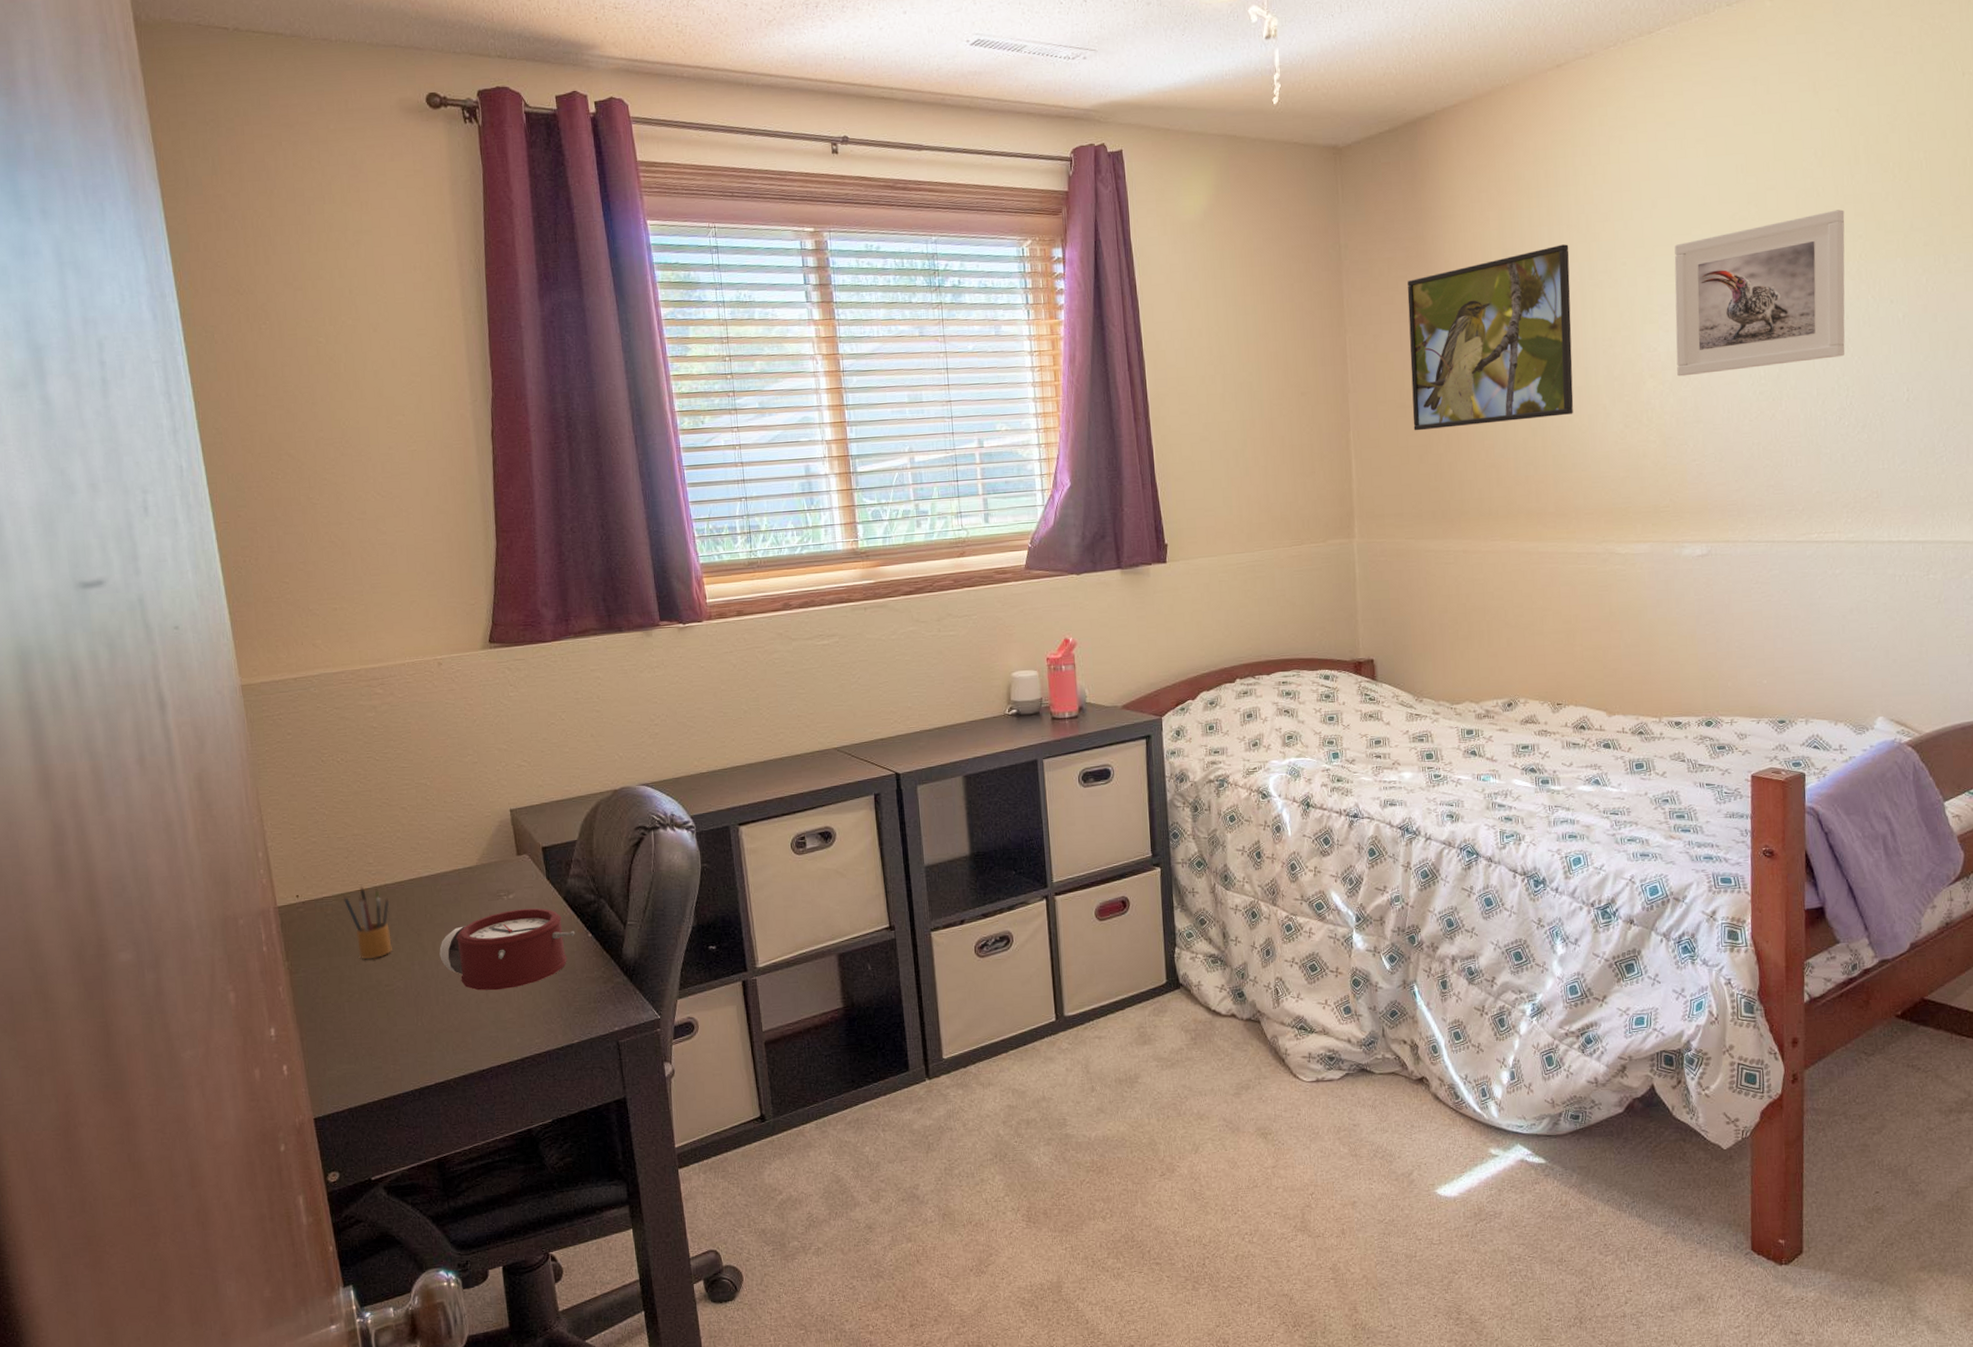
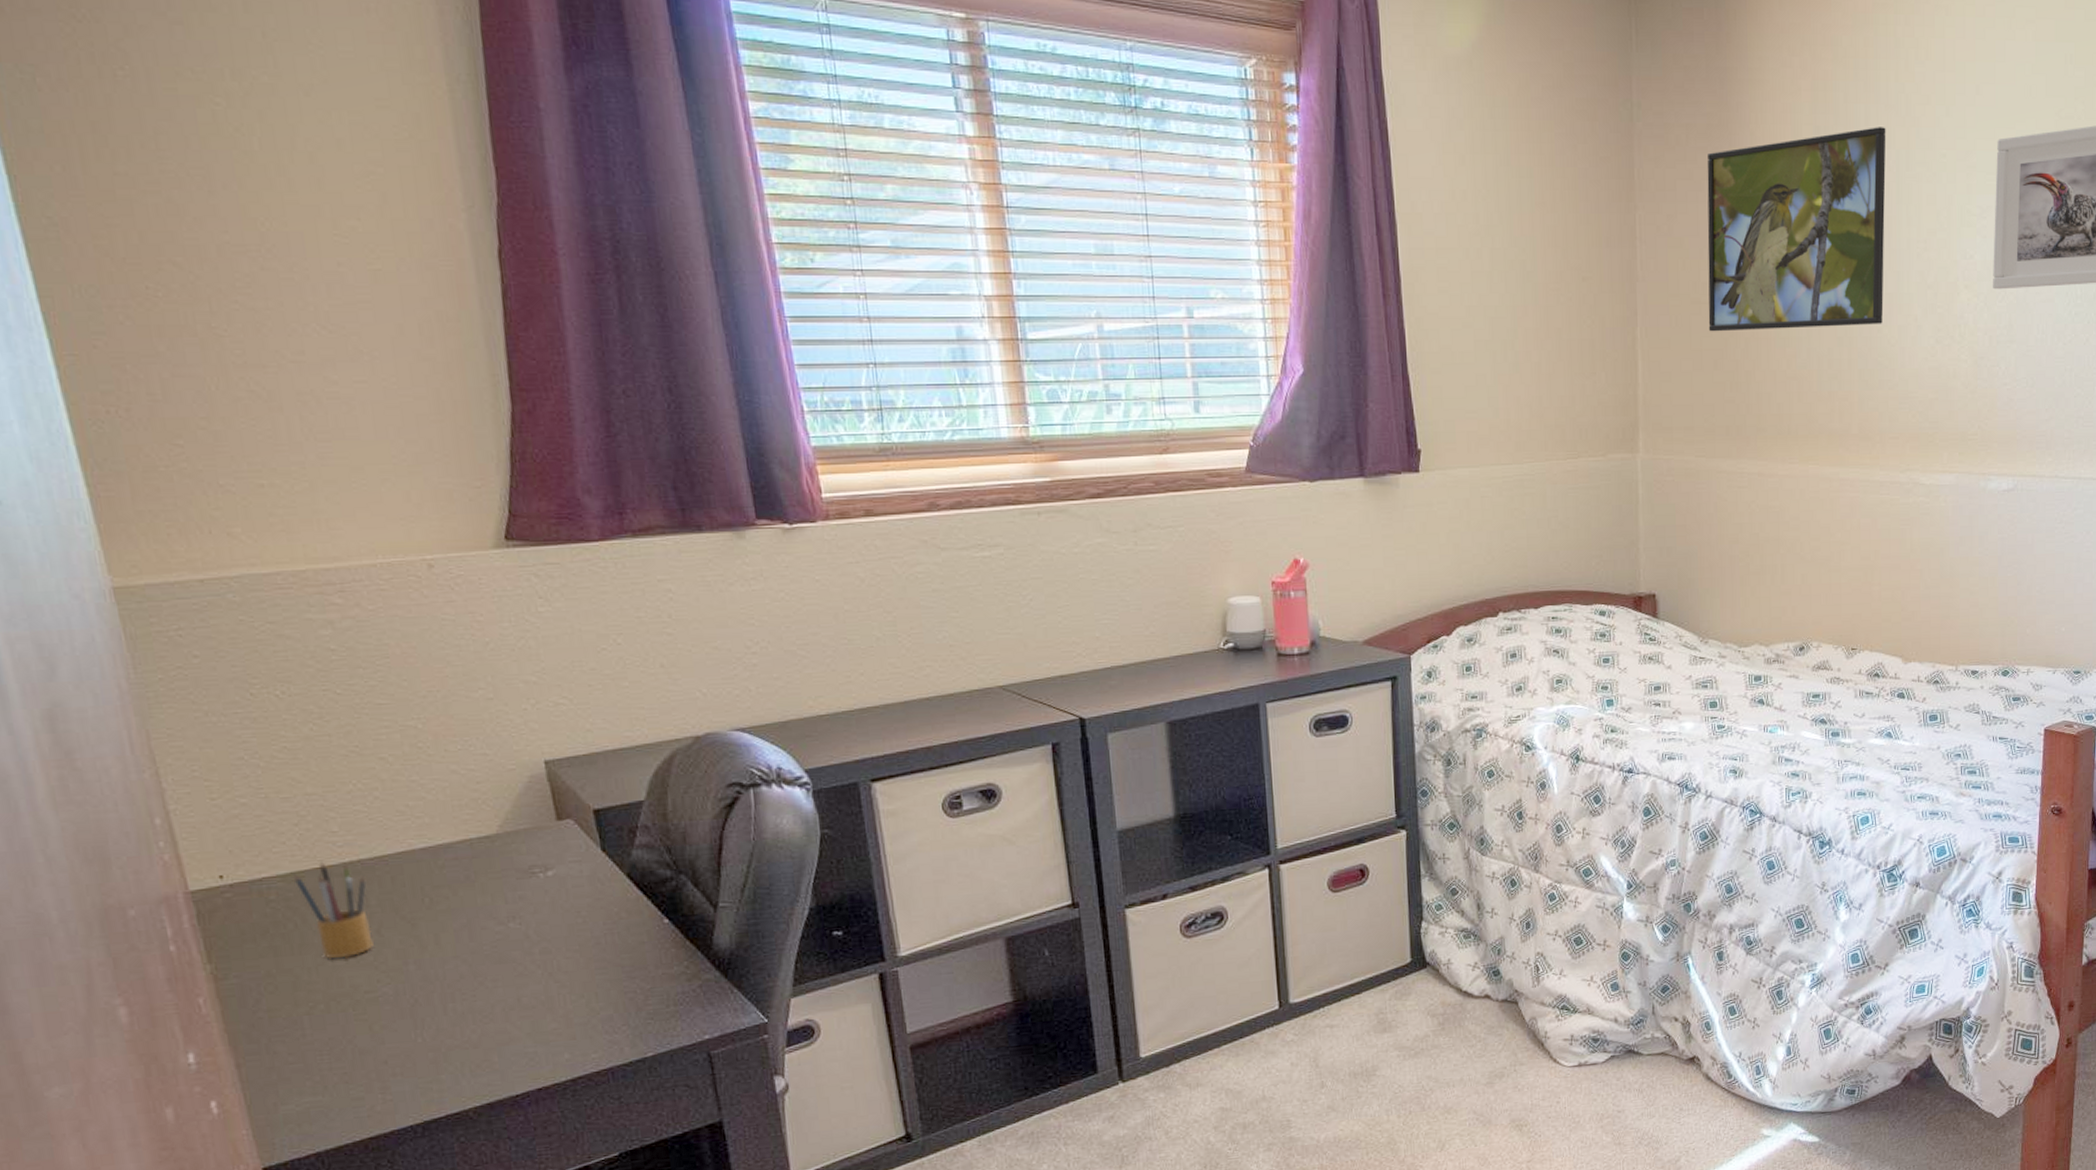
alarm clock: present [439,908,576,991] -> none [445,888,645,995]

